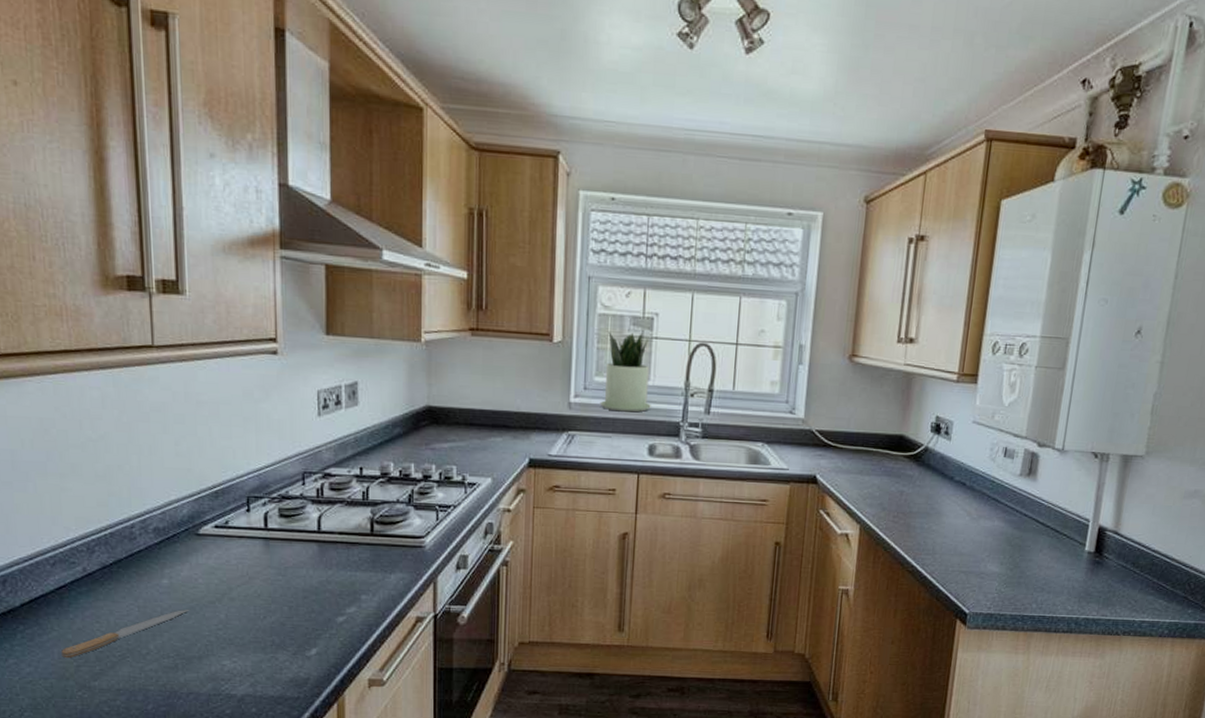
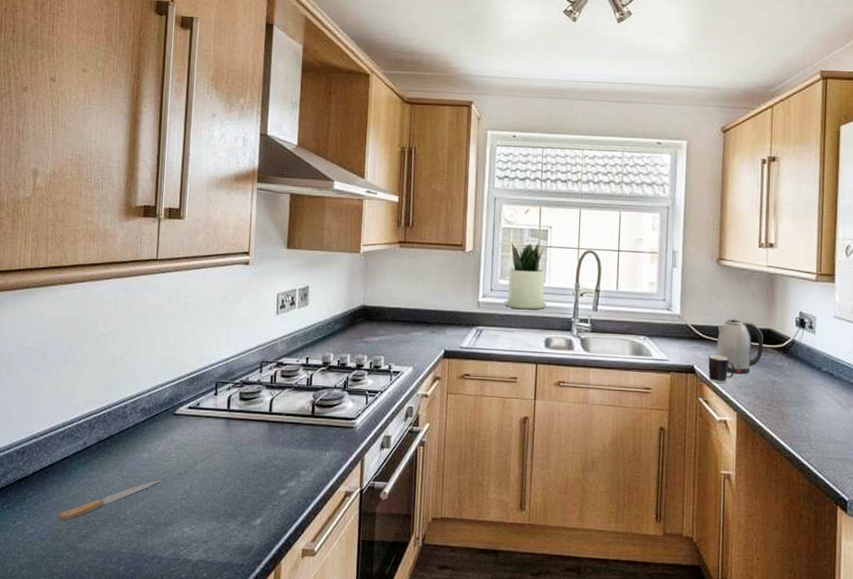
mug: none [831,462,861,495] -> present [707,354,735,384]
kettle: none [841,424,895,484] -> present [716,319,764,374]

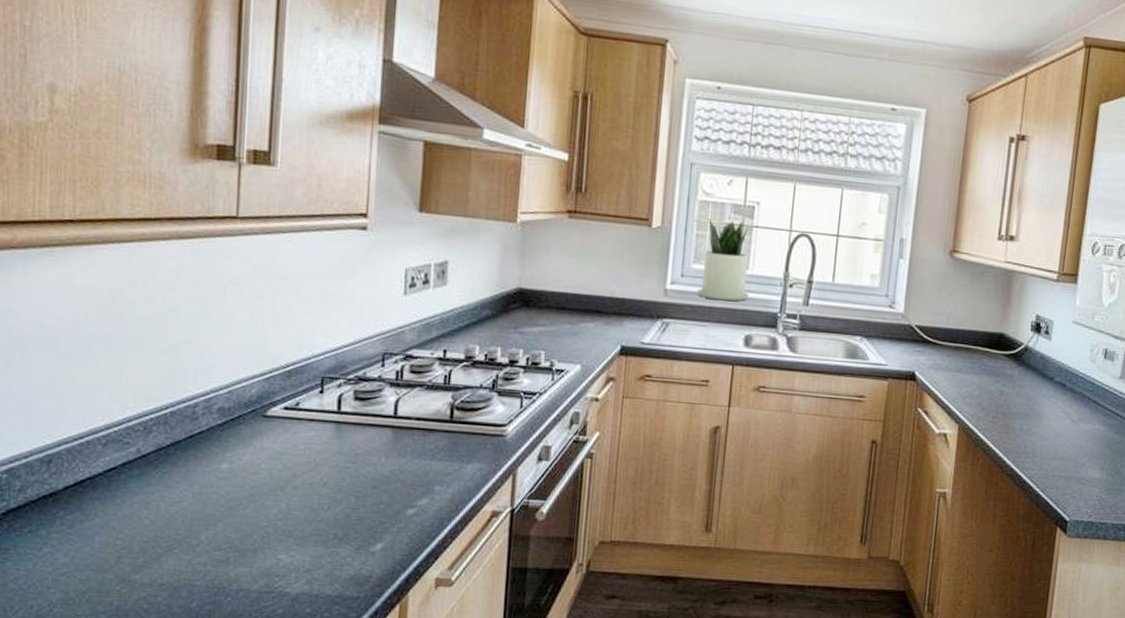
knife: present [58,479,162,522] -> none [103,496,249,549]
mug: present [707,354,735,384] -> none [930,359,961,393]
kettle: present [716,319,764,374] -> none [940,320,995,383]

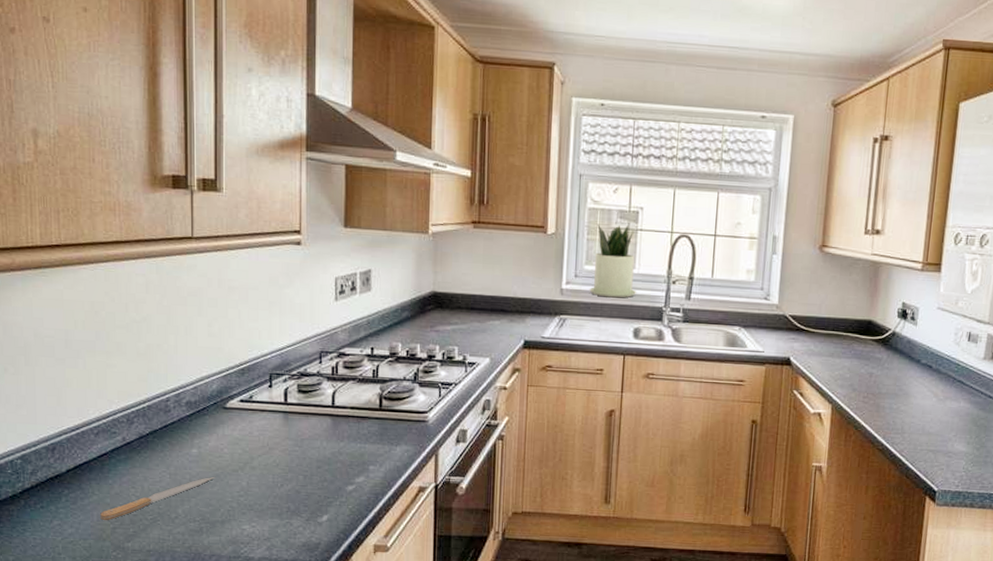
knife: none [103,496,249,549] -> present [100,476,215,521]

